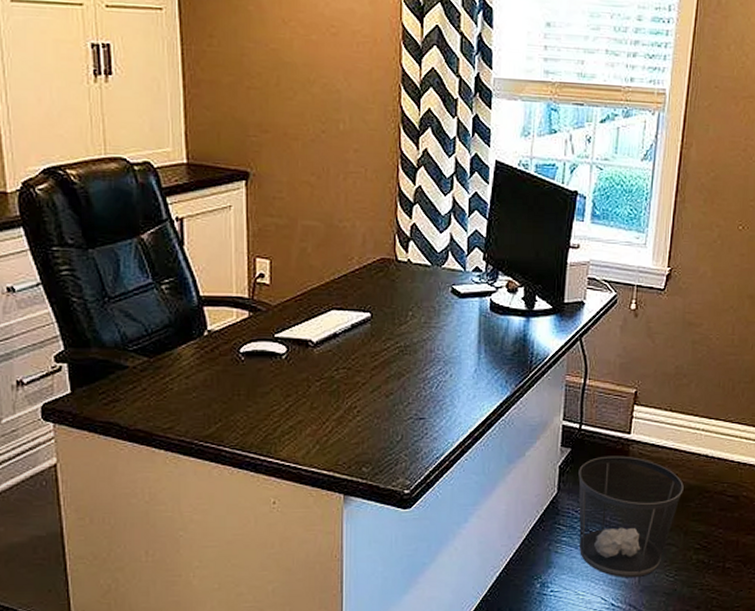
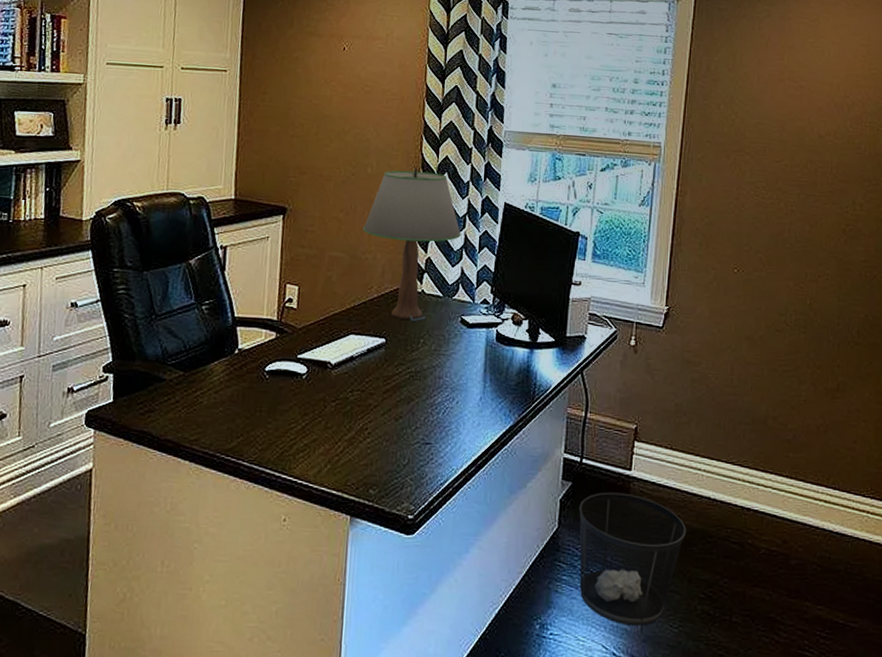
table lamp: none [337,120,449,294] -> present [362,166,461,322]

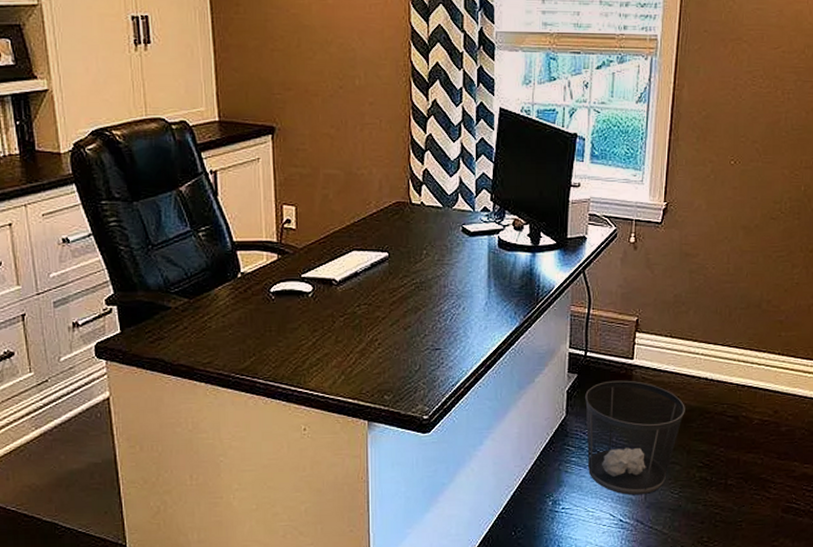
table lamp: present [362,166,461,322] -> none [355,75,457,235]

